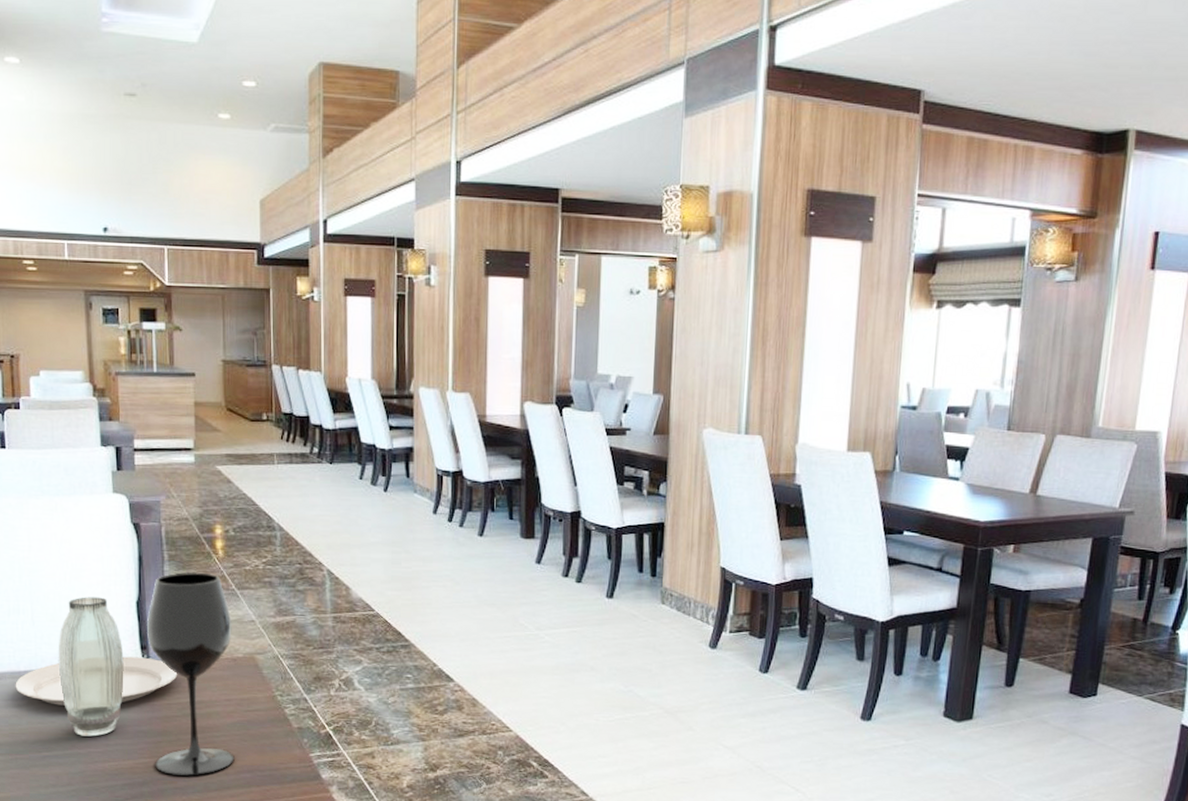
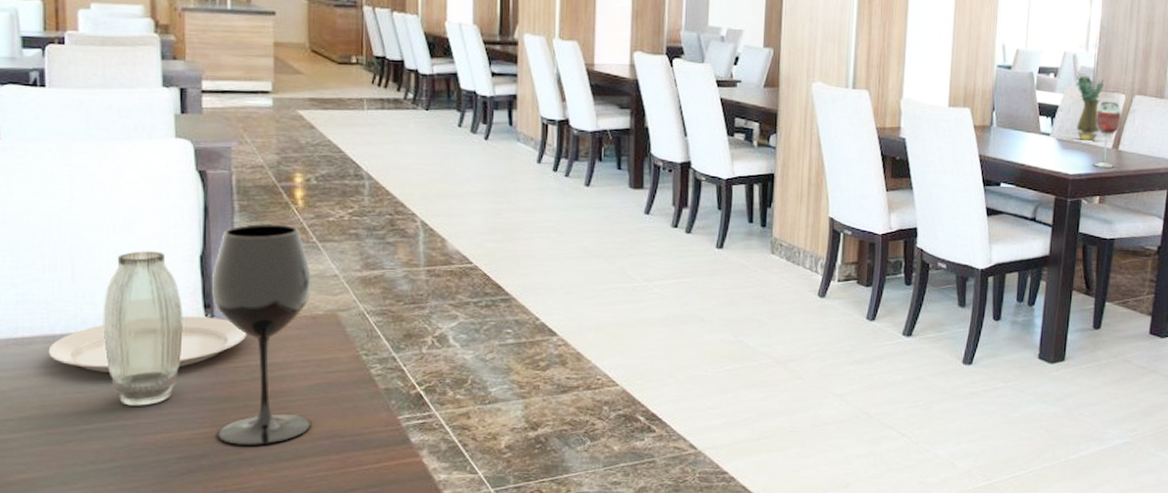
vase: none [989,409,1021,485] -> present [1076,70,1104,141]
wineglass: none [1006,442,1041,514] -> present [1092,101,1122,168]

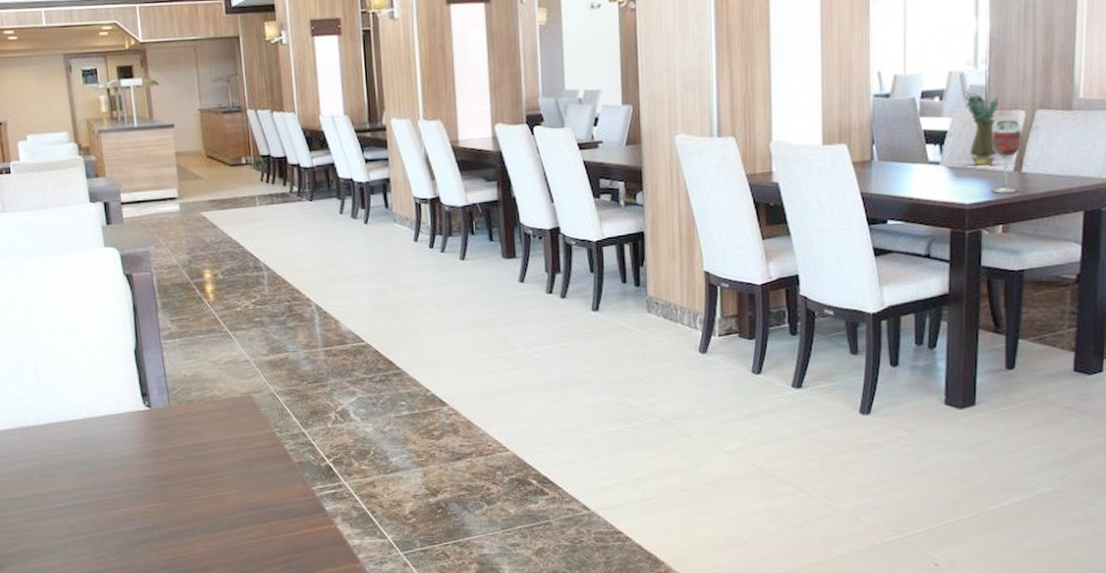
plate: present [48,316,247,372] -> none [25,404,179,457]
vase: present [102,251,183,406] -> none [63,349,128,486]
wineglass: present [211,224,312,445] -> none [145,318,240,517]

